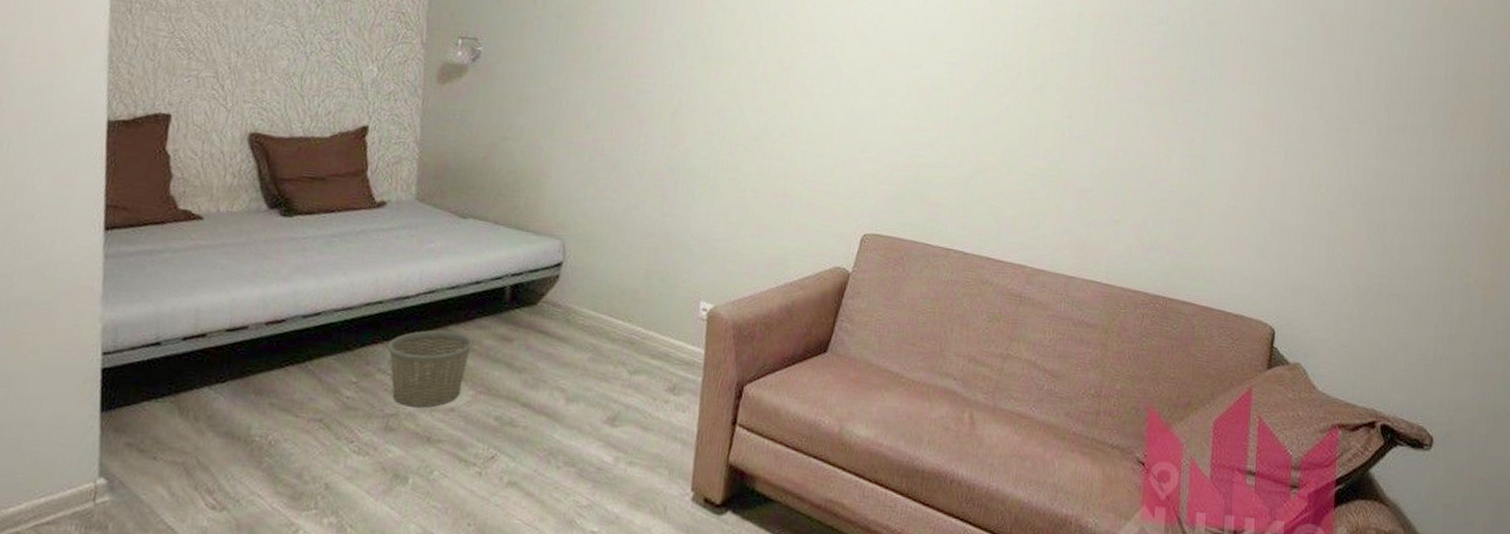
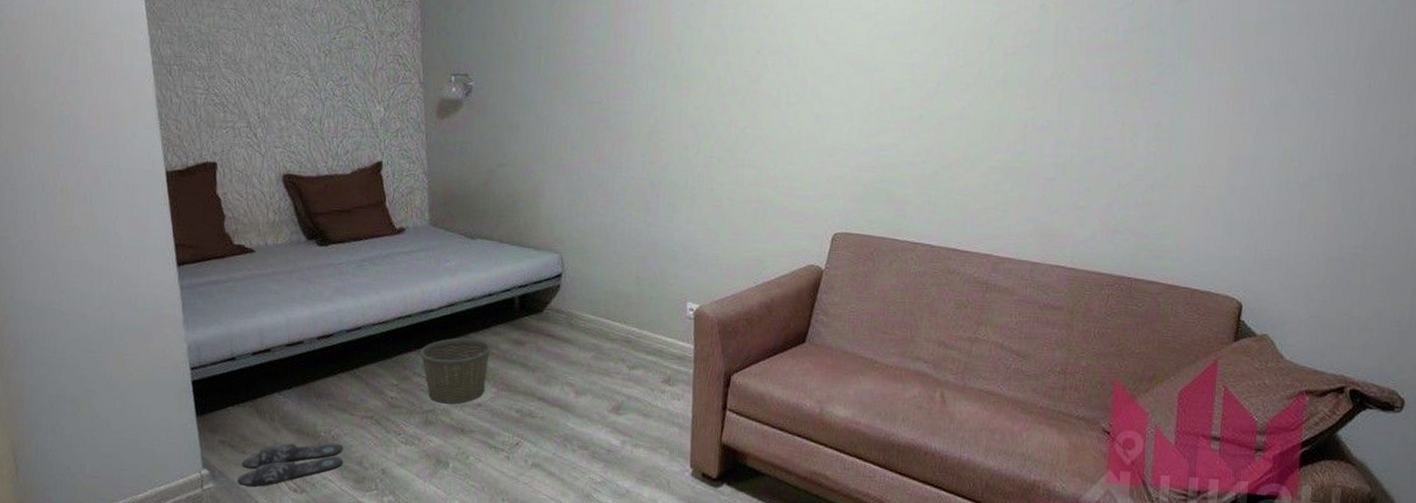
slippers: none [141,448,280,502] -> present [237,443,343,487]

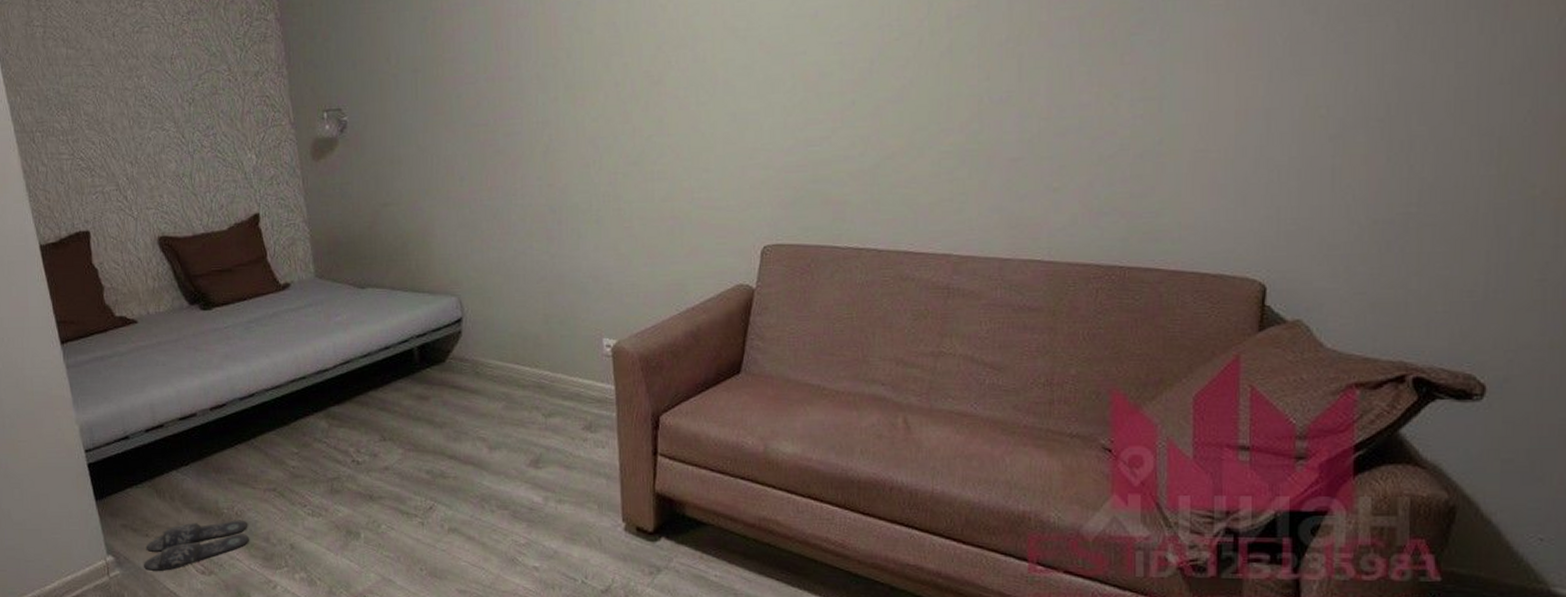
basket: present [419,337,492,404] -> none [318,397,394,470]

